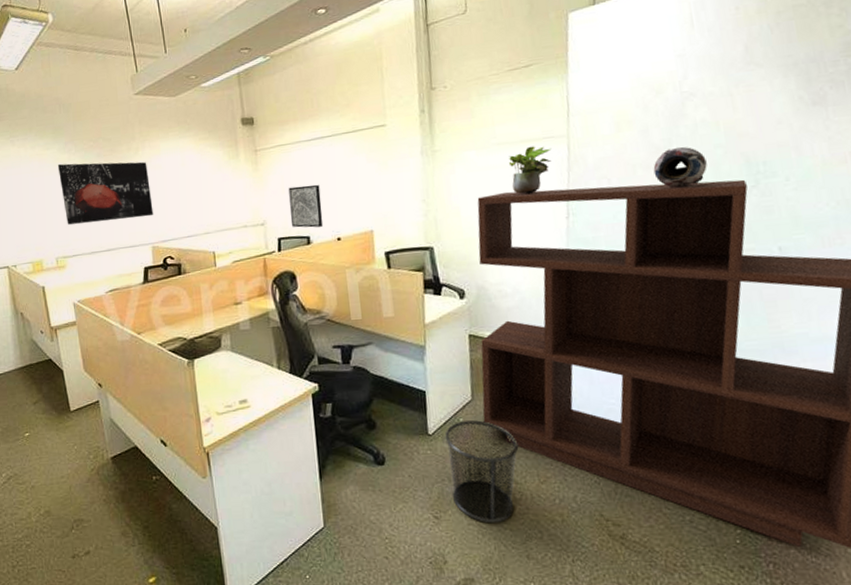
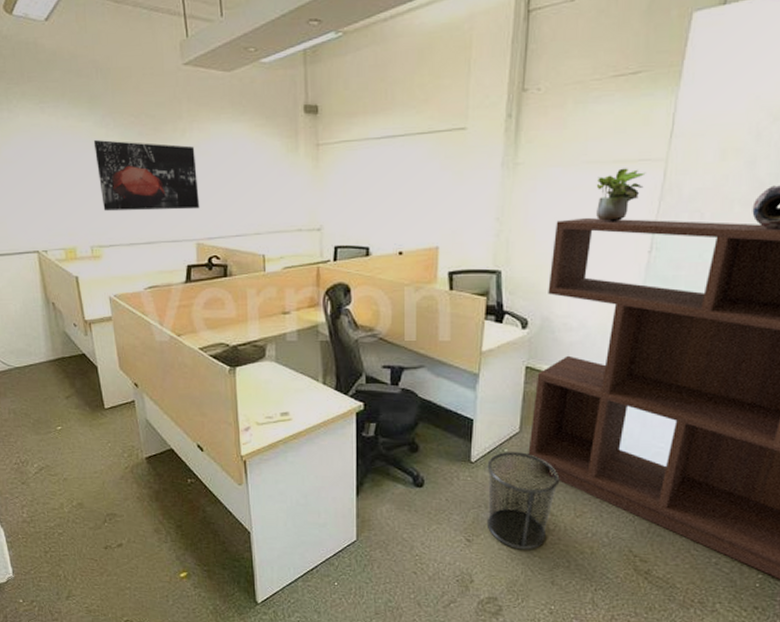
wall art: present [288,184,323,228] -> none [351,190,386,238]

